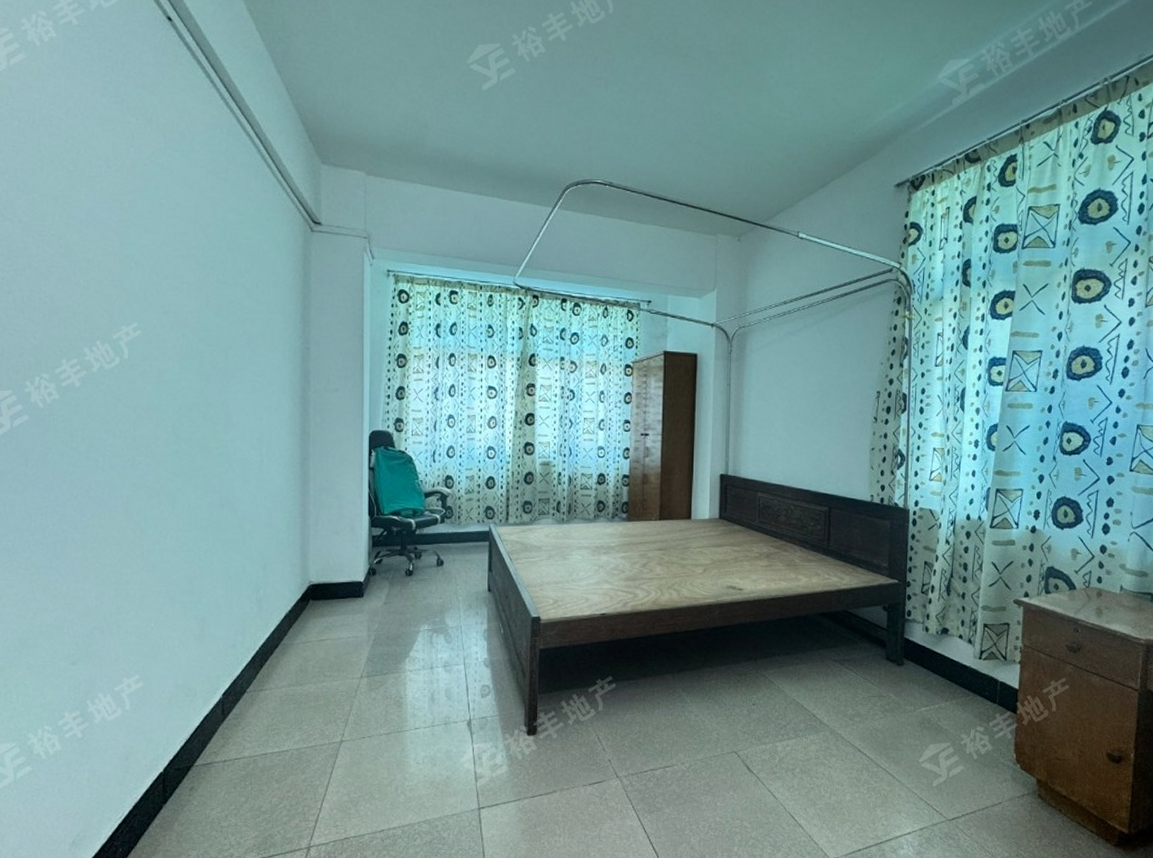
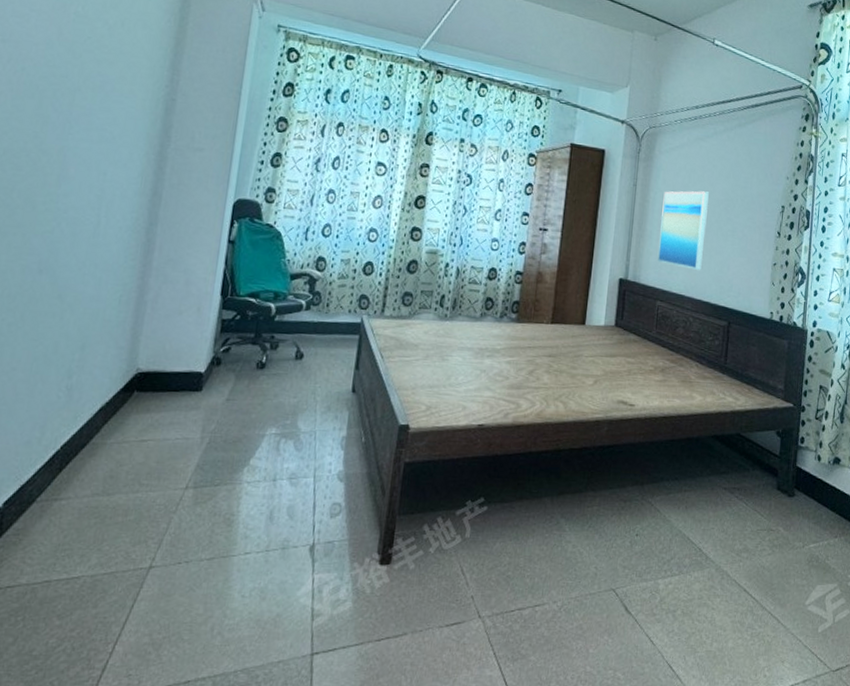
wall art: none [755,384,802,461] -> present [657,191,709,271]

